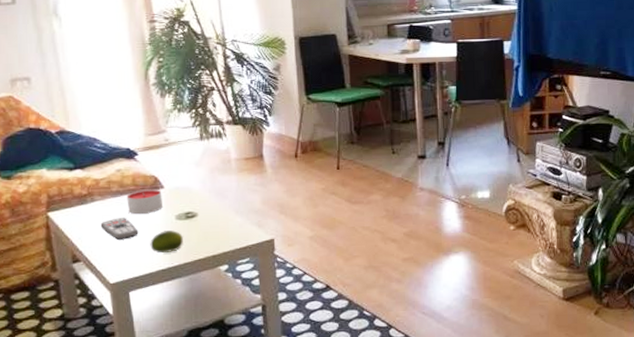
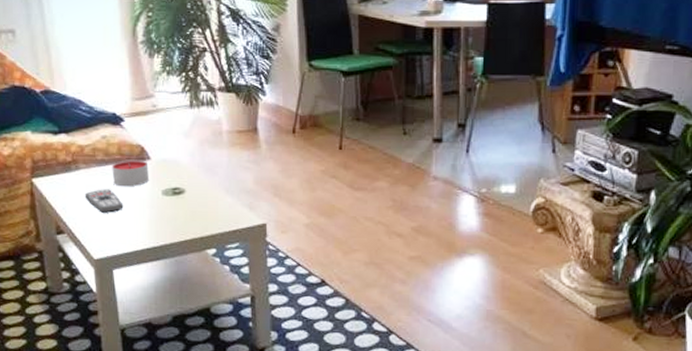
fruit: present [150,230,184,254] -> none [135,206,171,231]

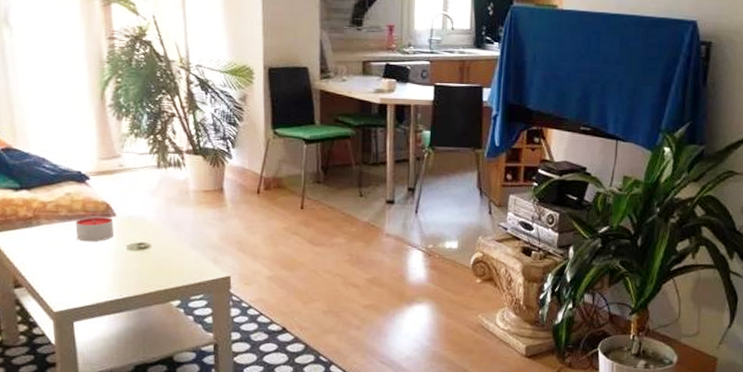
remote control: present [85,189,124,213] -> none [46,244,87,267]

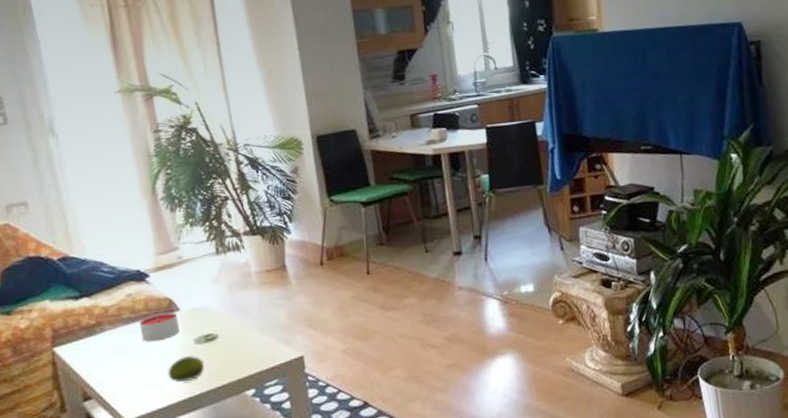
fruit: none [98,261,135,285] -> present [168,356,205,383]

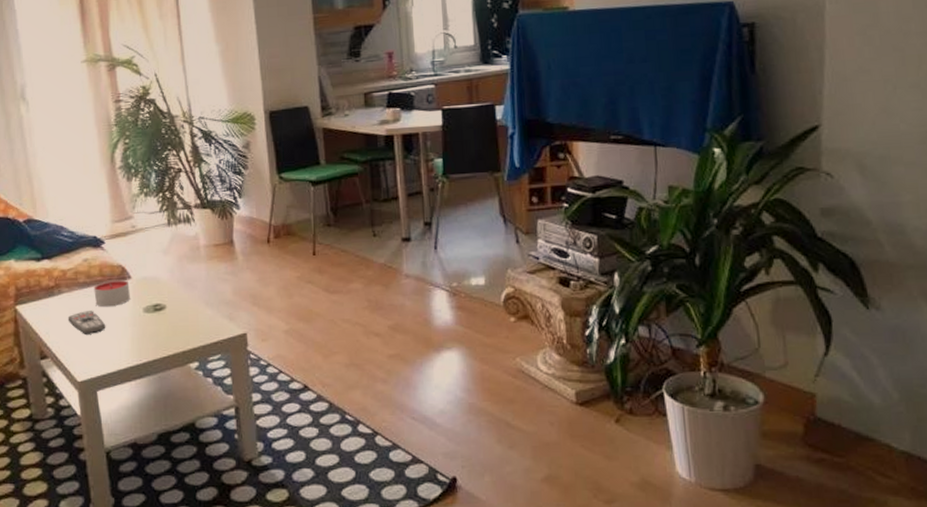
remote control: none [112,346,155,371] -> present [68,310,106,334]
fruit: present [168,356,205,383] -> none [118,324,152,350]

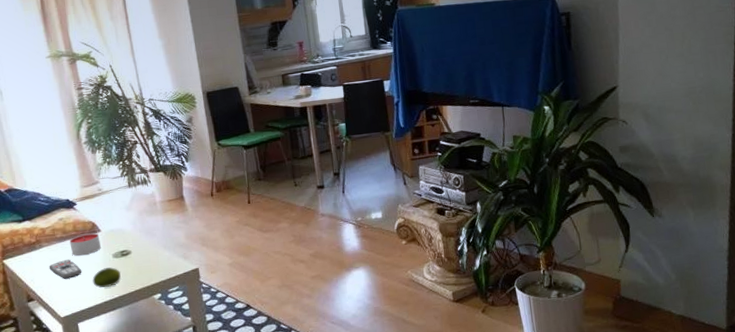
fruit: none [118,324,152,350] -> present [92,267,121,288]

